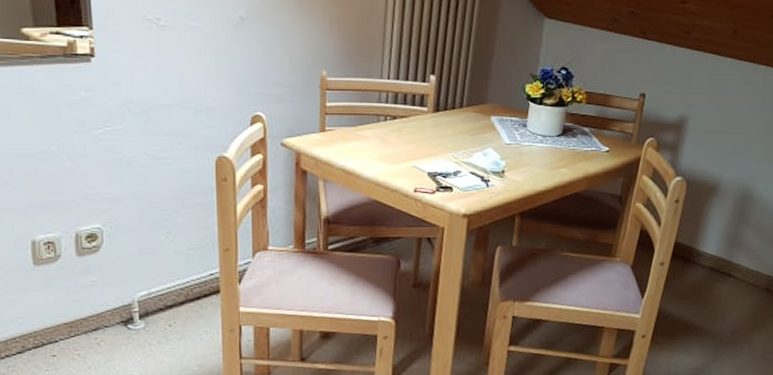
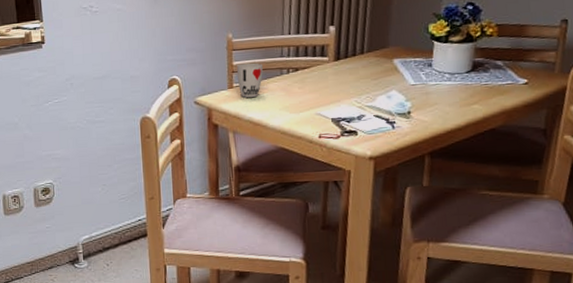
cup: none [329,105,360,143] -> present [236,62,264,98]

